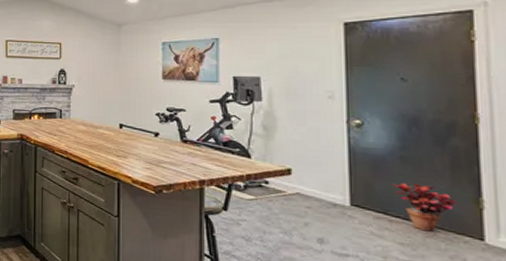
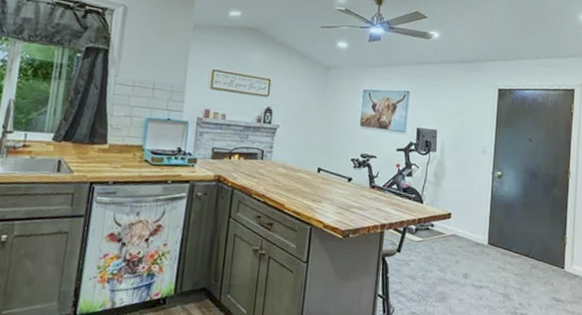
potted plant: present [392,182,458,232] -> none [515,224,552,264]

